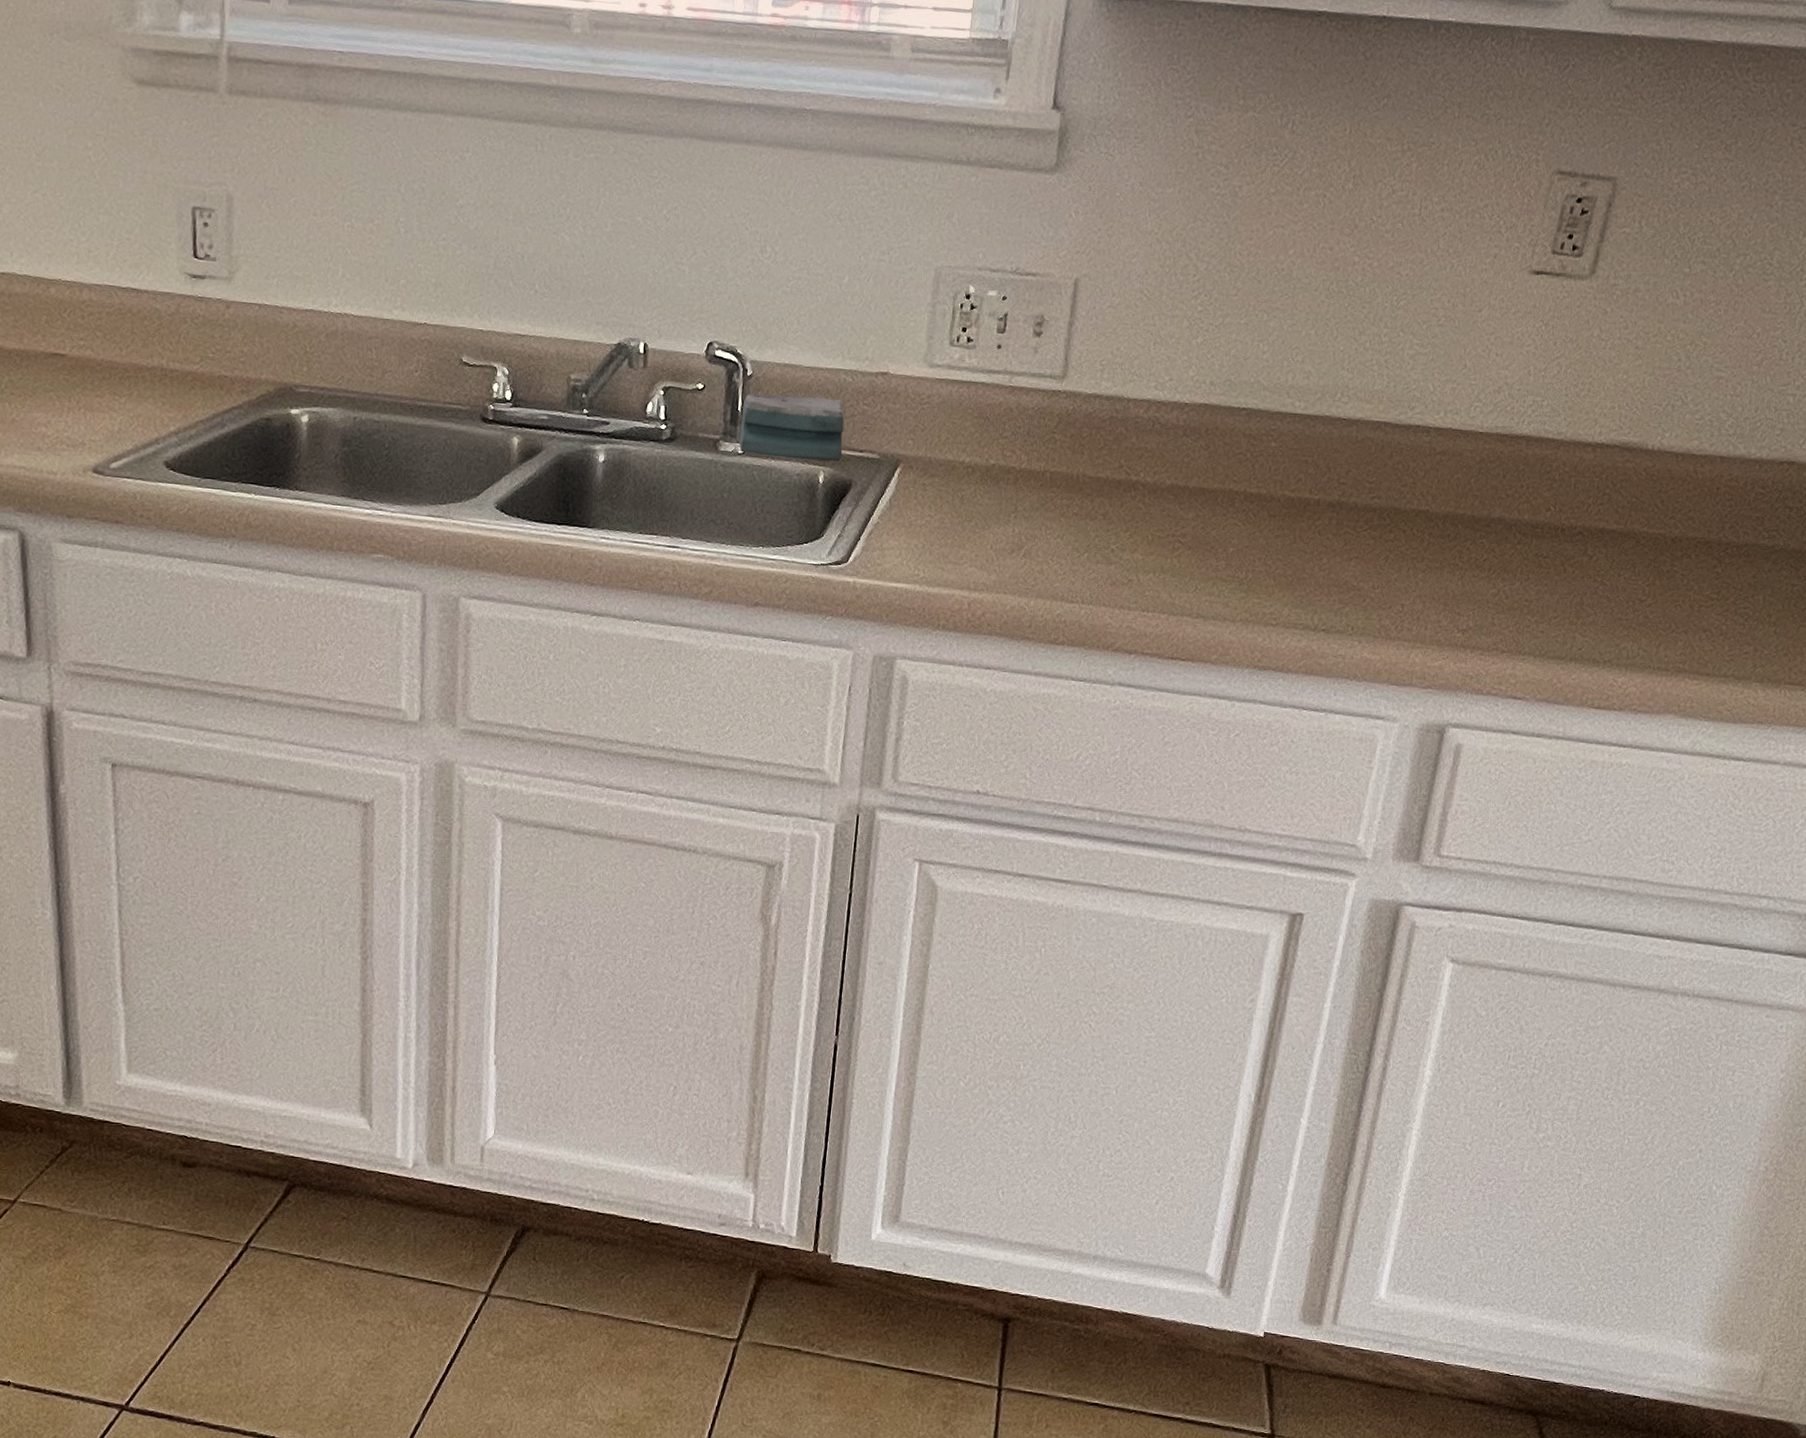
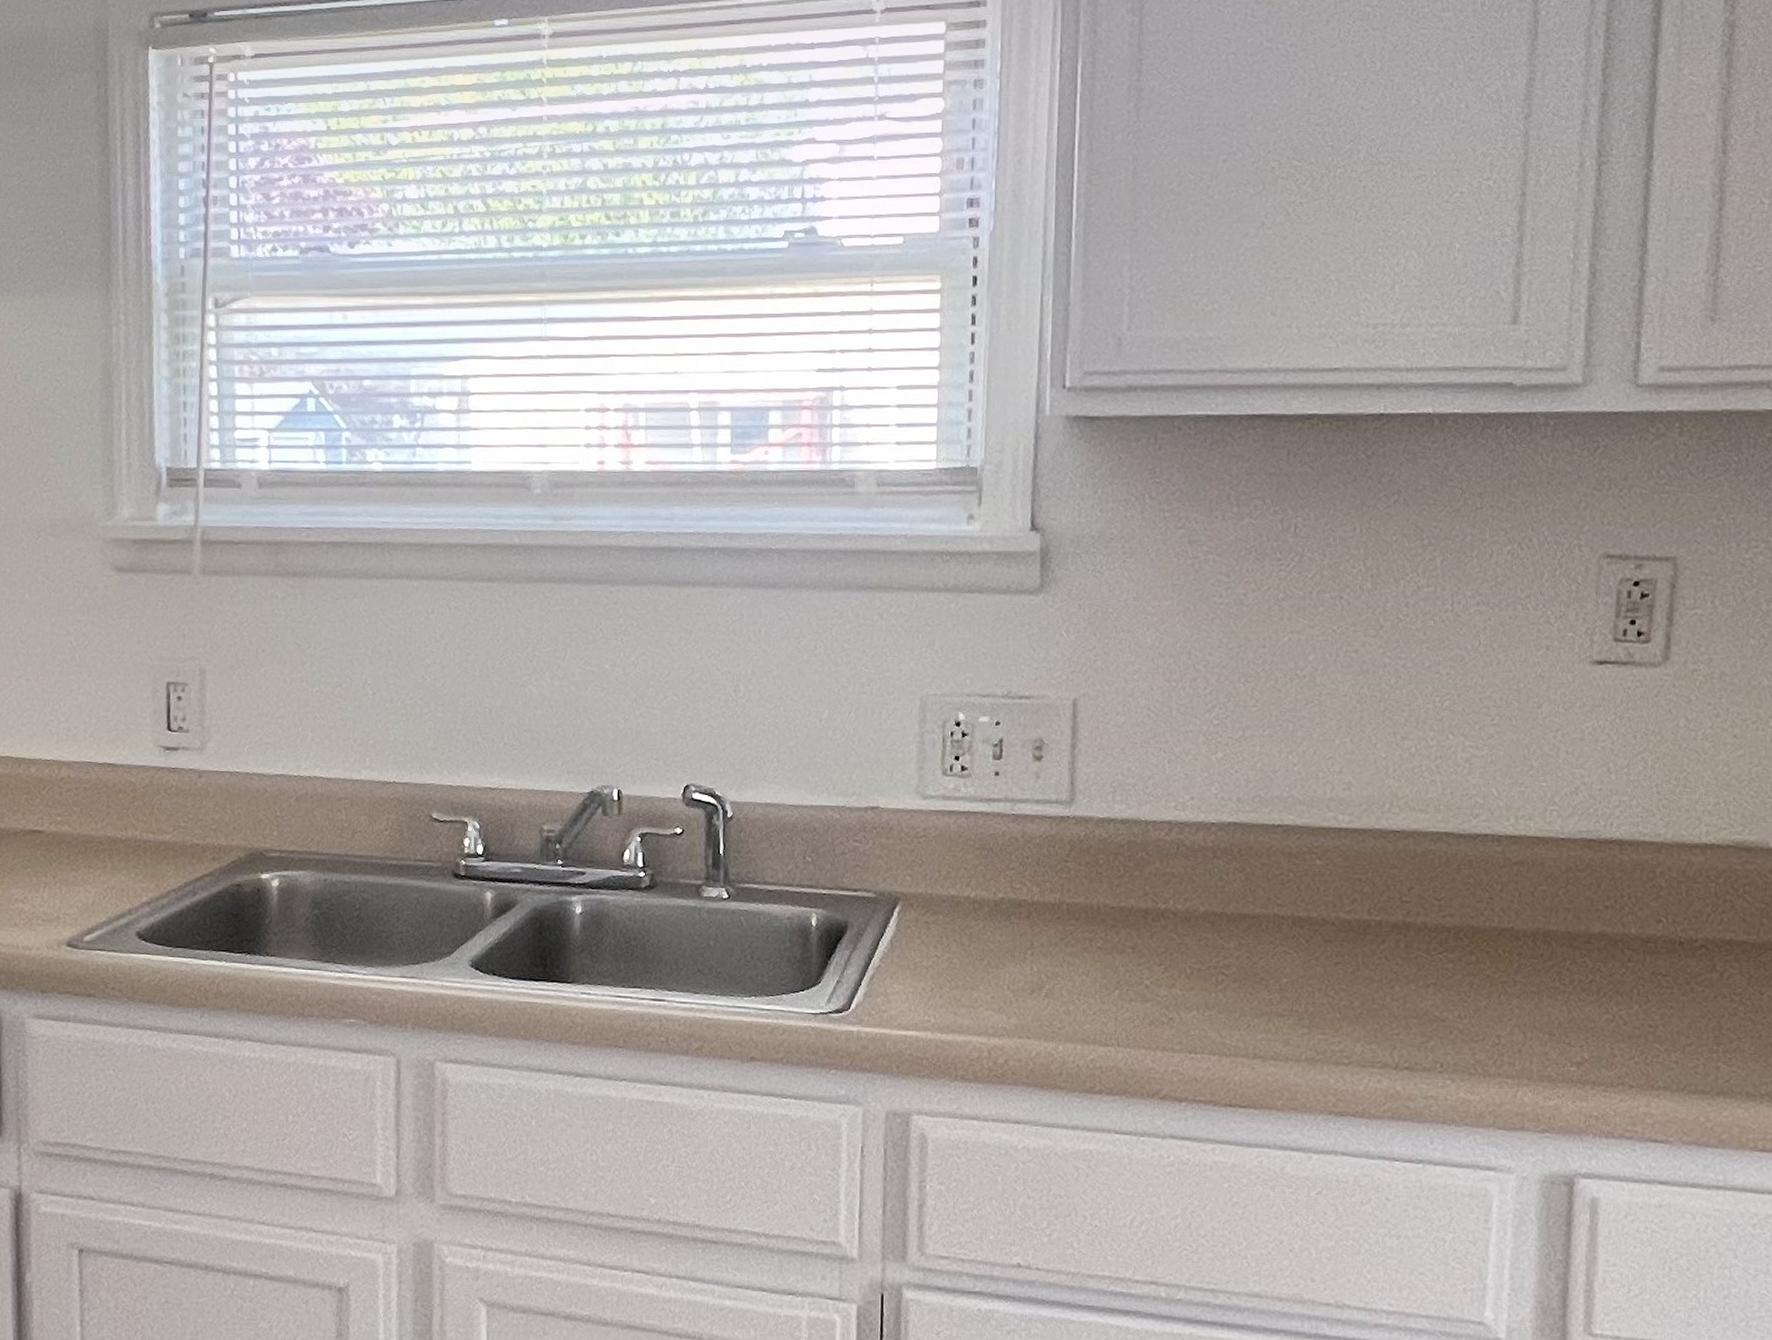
sponge: present [738,393,845,462] -> none [721,835,835,903]

